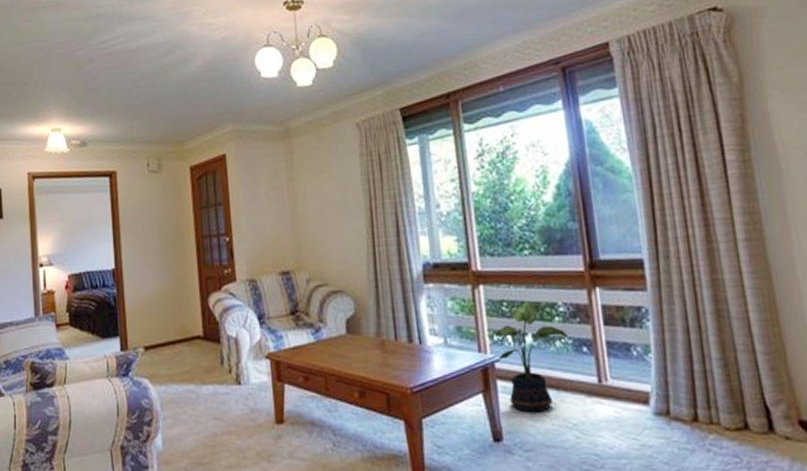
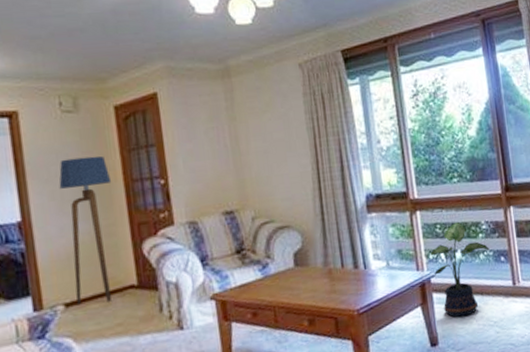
floor lamp: none [144,212,186,350] -> present [59,155,112,305]

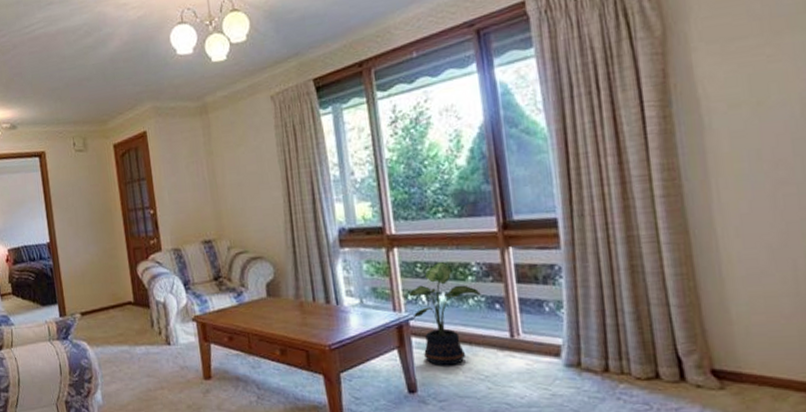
floor lamp: present [59,155,112,305] -> none [74,188,114,315]

